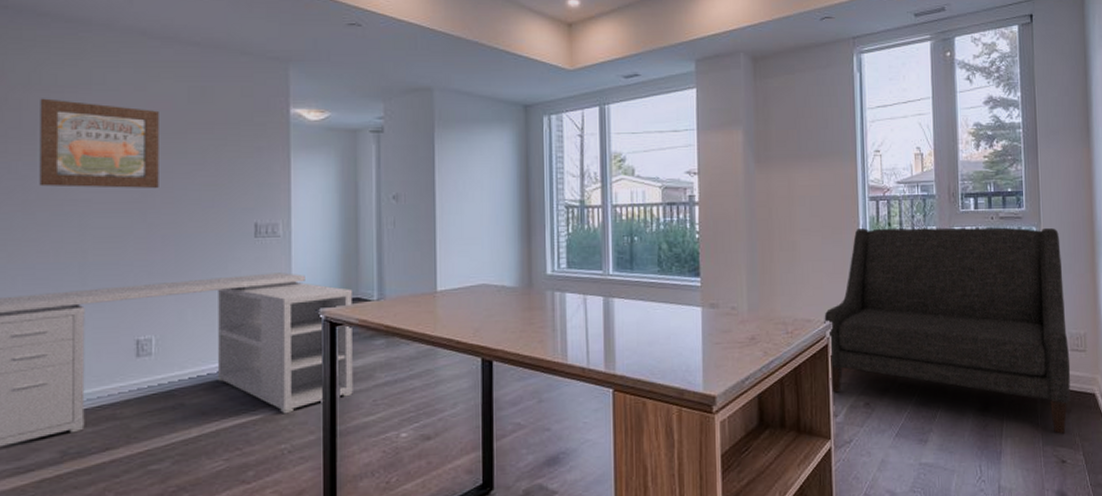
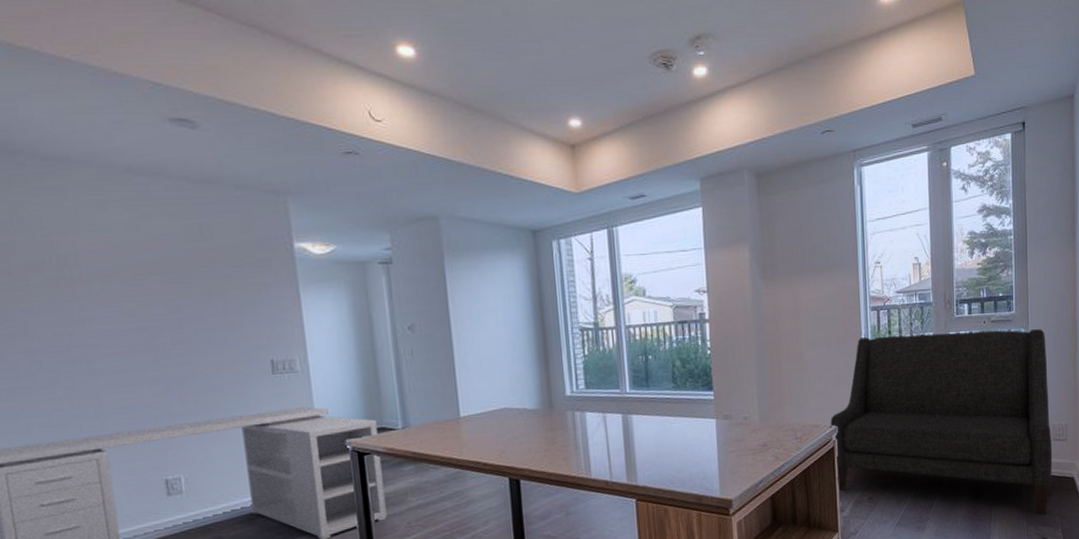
wall art: present [39,98,159,188] -> none [27,242,167,333]

